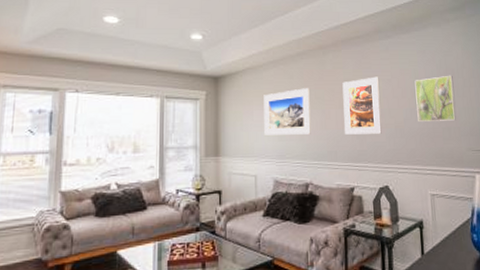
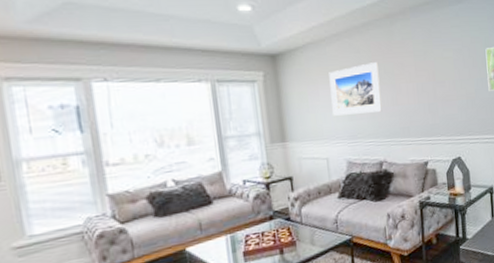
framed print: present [342,76,382,135] -> none [412,46,454,109]

